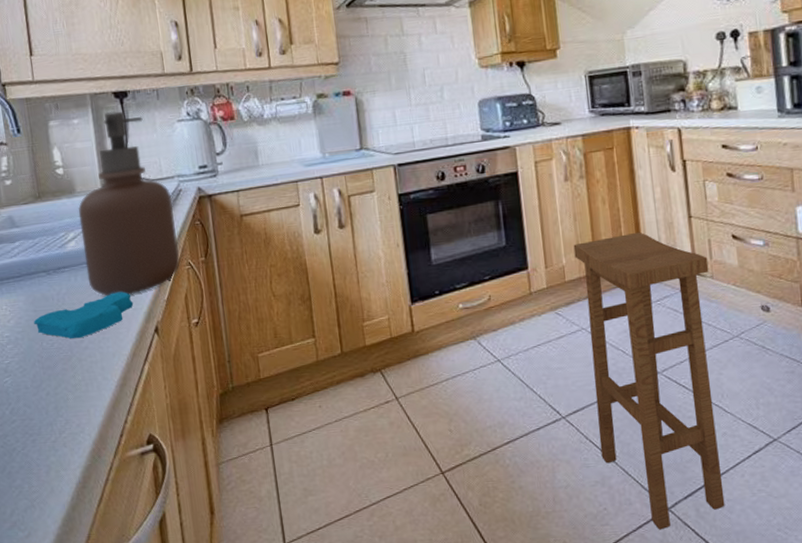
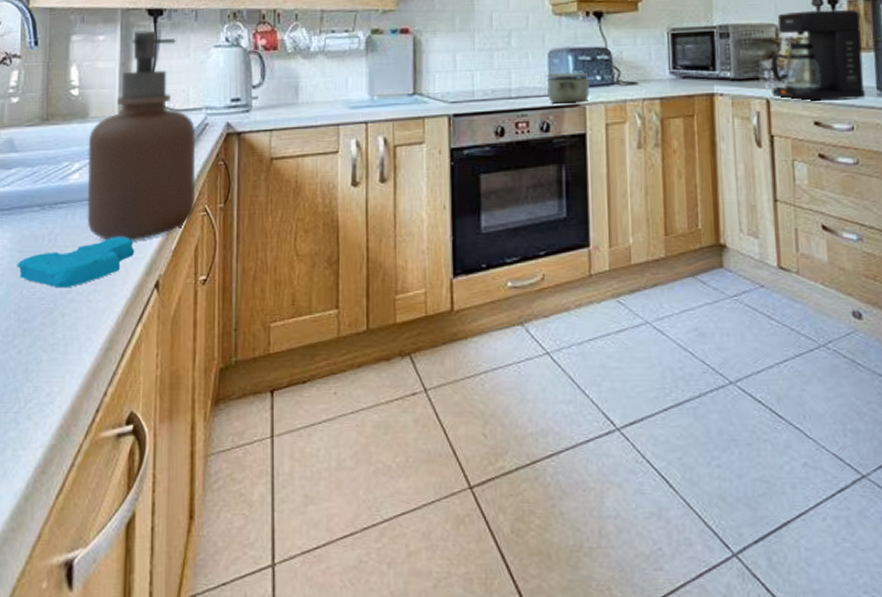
saucepan: none [477,118,518,148] -> present [546,72,590,105]
bar stool: present [573,232,725,530] -> none [642,213,803,581]
coffee maker: none [680,41,767,128] -> present [771,9,865,101]

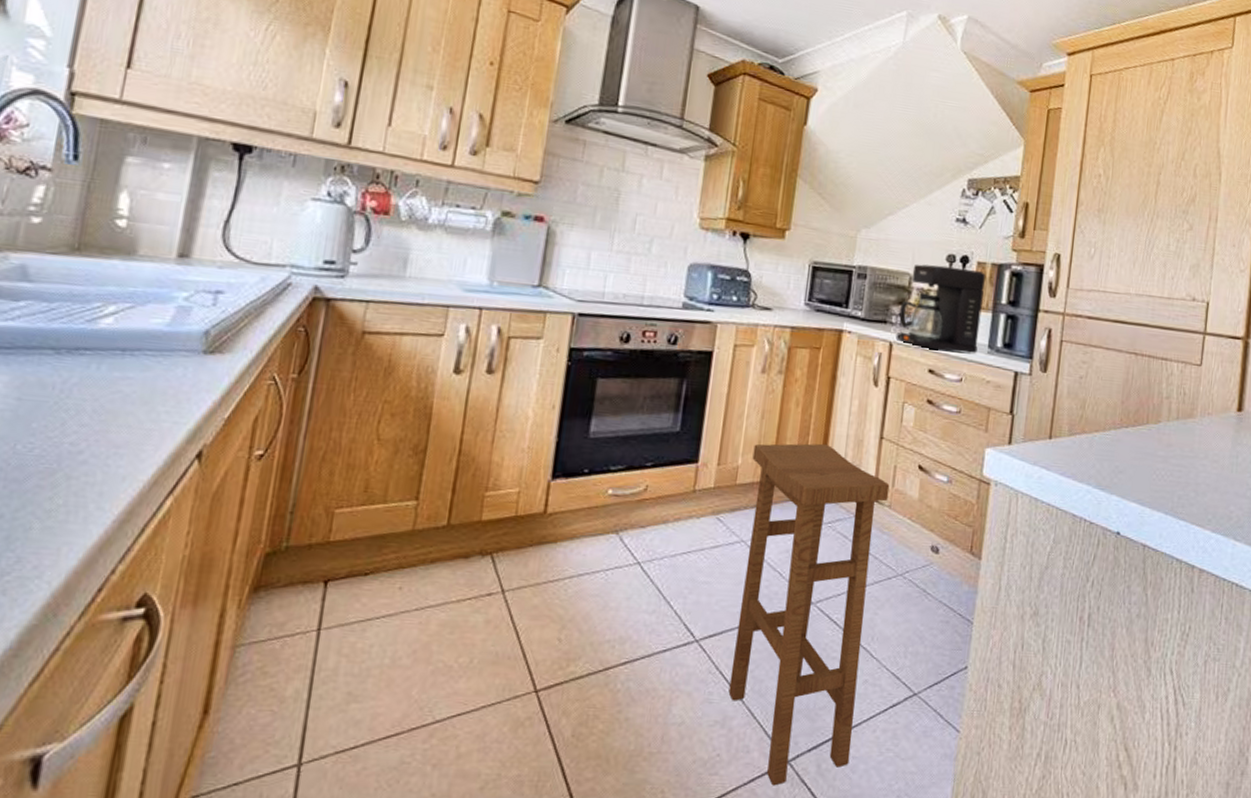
sponge: present [17,236,135,287] -> none [11,395,176,447]
soap dispenser: present [87,30,196,240] -> none [116,164,274,403]
saucepan: present [546,72,590,105] -> none [680,286,726,321]
bar stool: none [642,213,803,581] -> present [728,443,890,786]

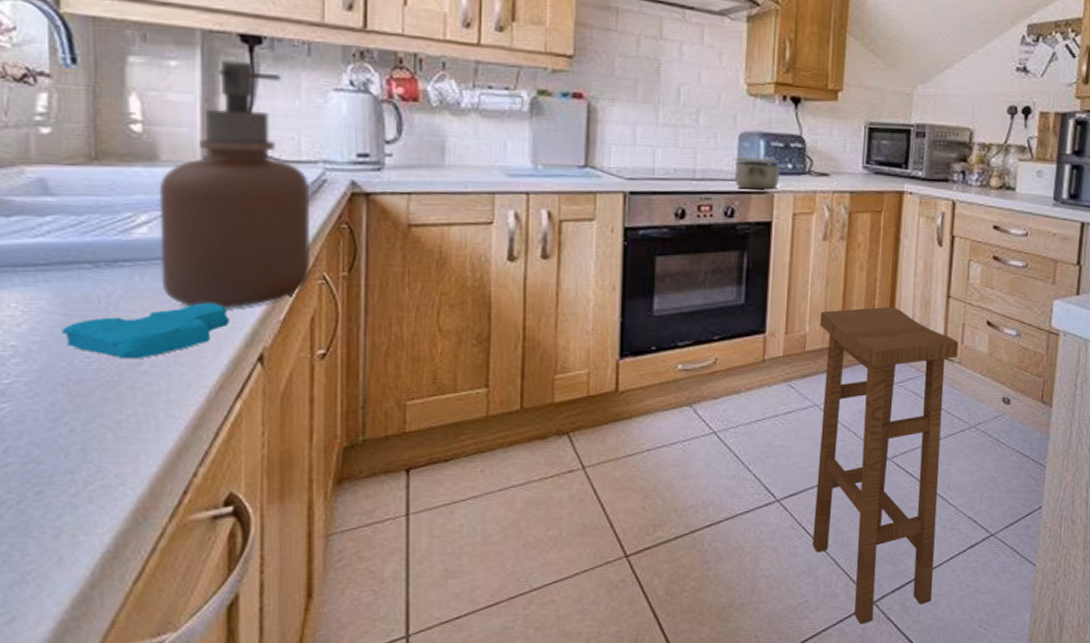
sponge: none [11,395,176,447] -> present [62,303,230,358]
soap dispenser: none [116,164,274,403] -> present [159,58,311,308]
saucepan: none [680,286,726,321] -> present [734,157,780,191]
coffee maker: present [895,264,985,354] -> none [958,118,1049,208]

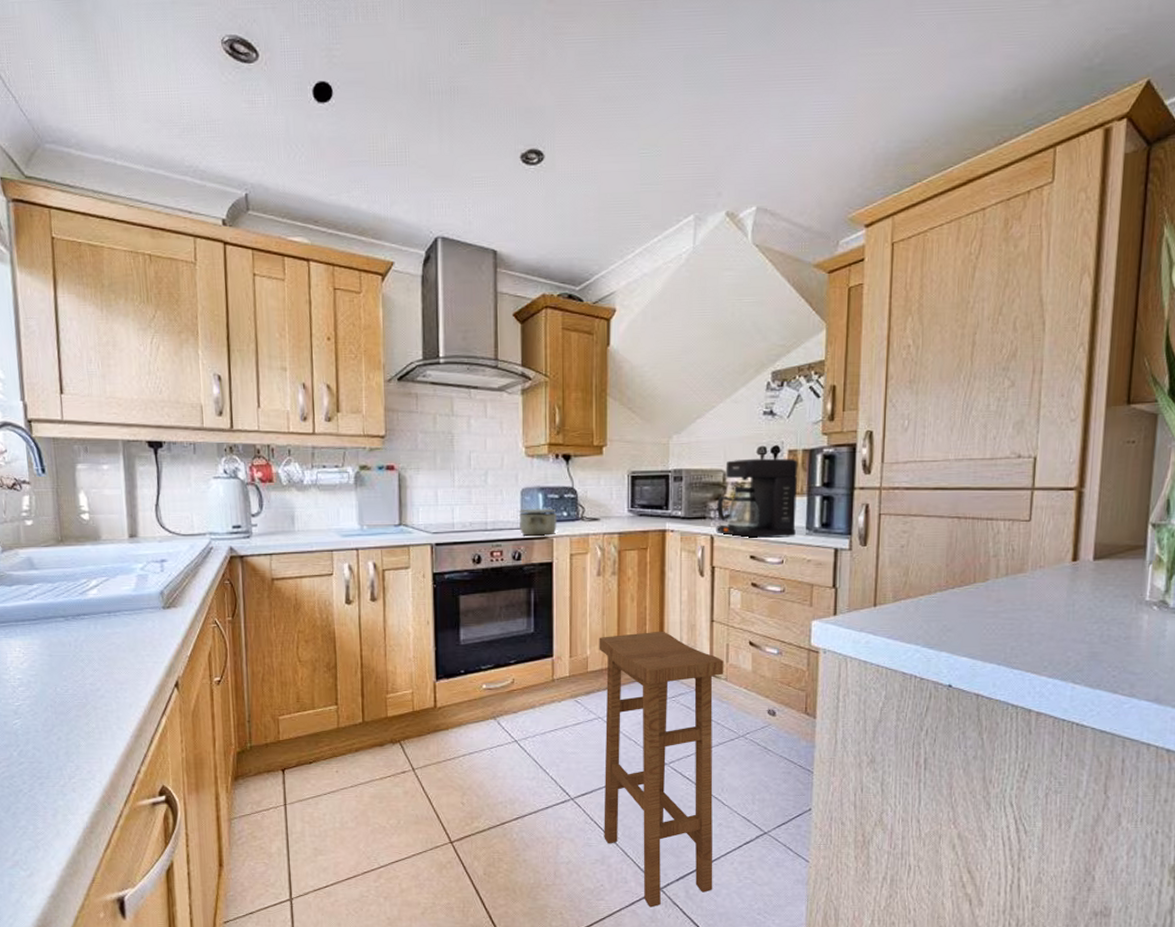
sponge: present [62,303,230,358] -> none [48,644,155,686]
soap dispenser: present [159,58,311,308] -> none [102,460,207,647]
coffee maker: none [958,118,1049,208] -> present [716,458,797,538]

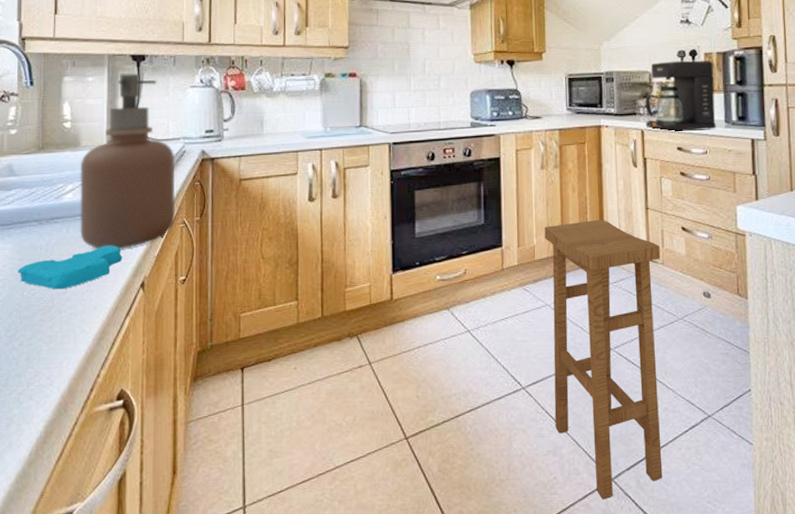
sponge: none [48,644,155,686] -> present [18,245,123,289]
soap dispenser: none [102,460,207,647] -> present [80,72,176,249]
saucepan: present [518,508,557,537] -> none [468,108,503,135]

